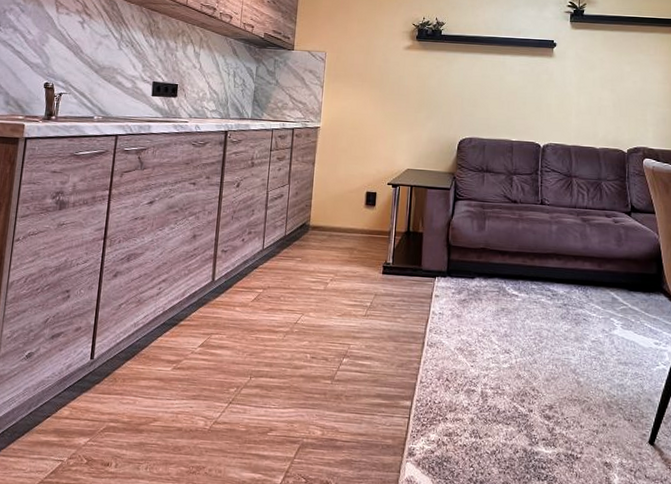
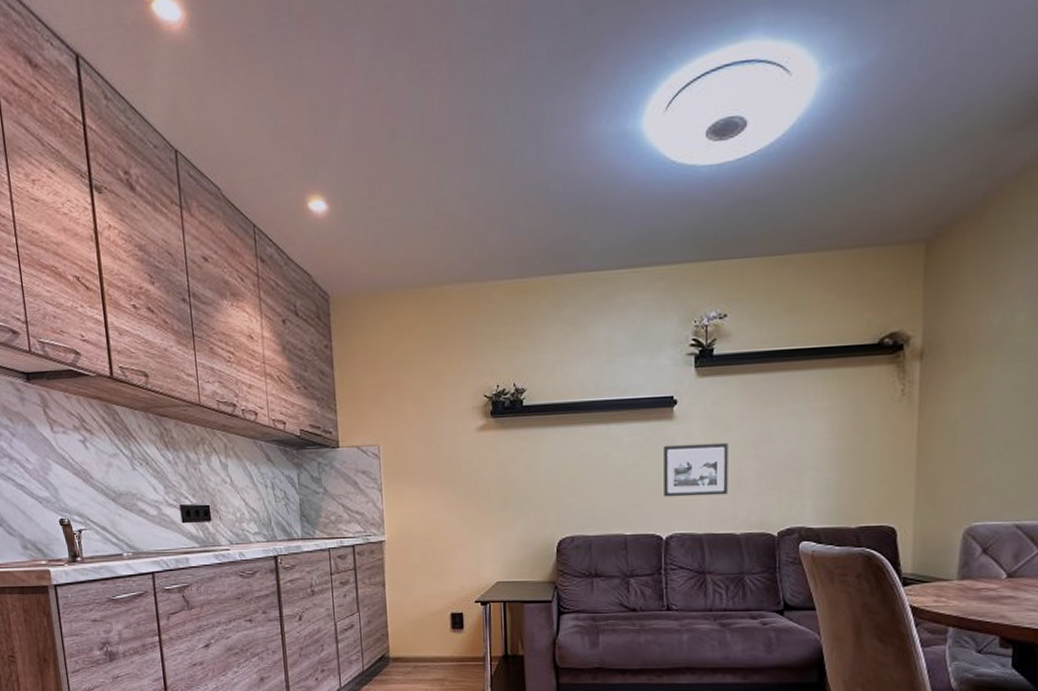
picture frame: none [543,75,593,118] -> present [664,442,728,497]

